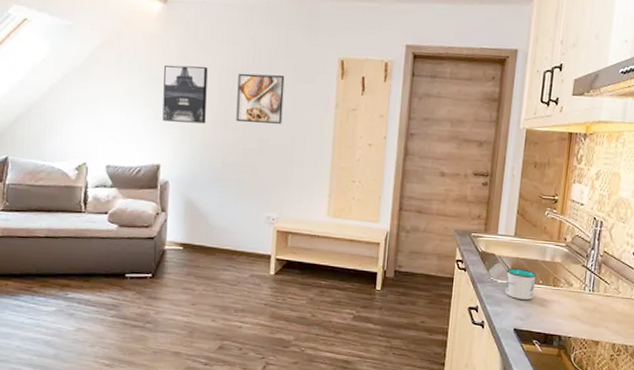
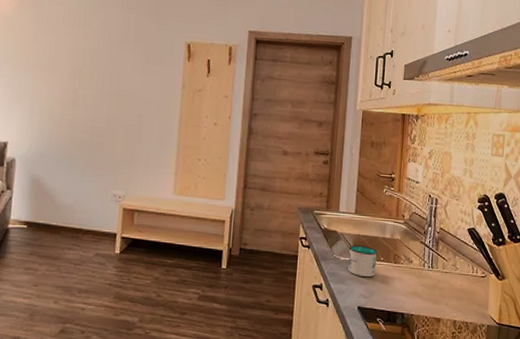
wall art: present [162,65,208,124] -> none [12,45,59,102]
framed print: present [236,73,285,124] -> none [85,54,134,103]

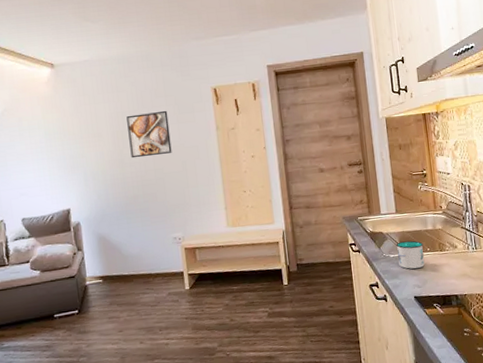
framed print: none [85,54,134,103] -> present [126,110,172,158]

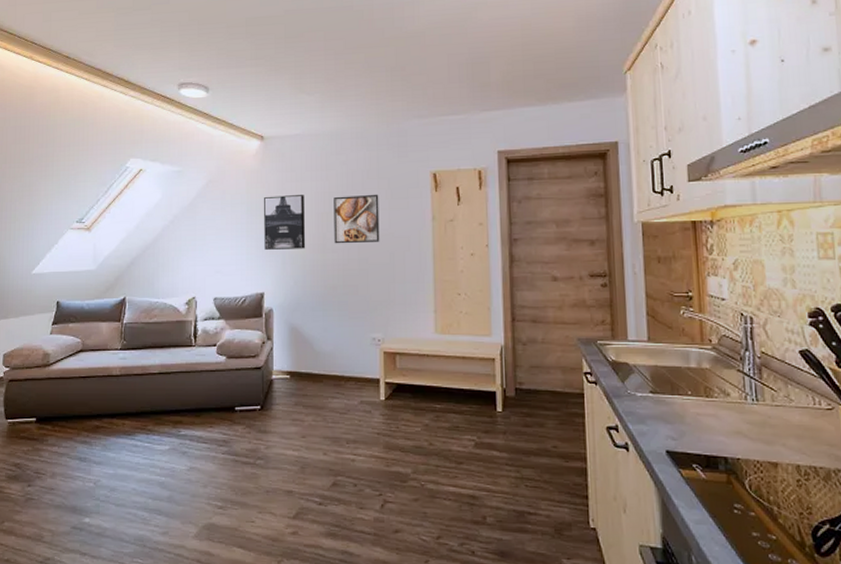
wall art: none [60,116,105,170] -> present [264,195,306,250]
mug: present [396,240,425,269] -> none [645,378,683,415]

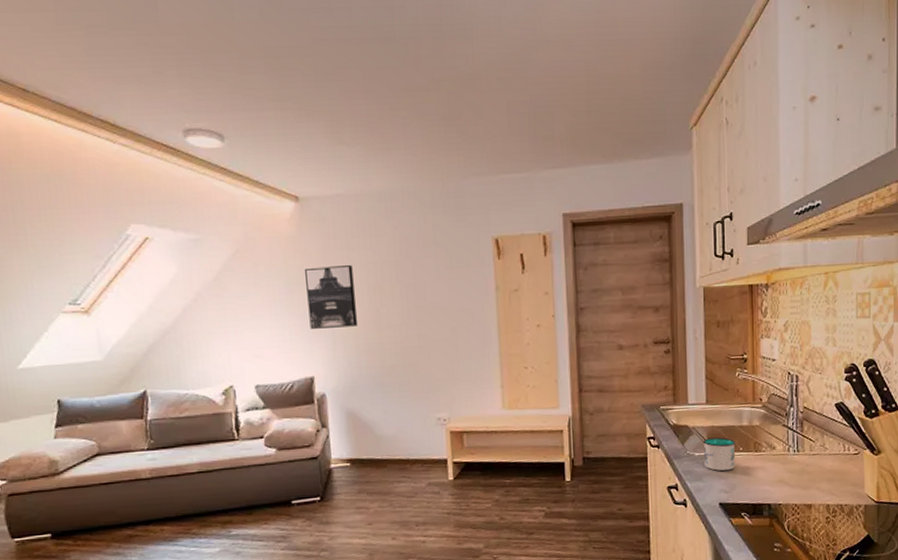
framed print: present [334,194,380,244] -> none [386,263,440,320]
mug: none [645,378,683,415] -> present [703,437,736,471]

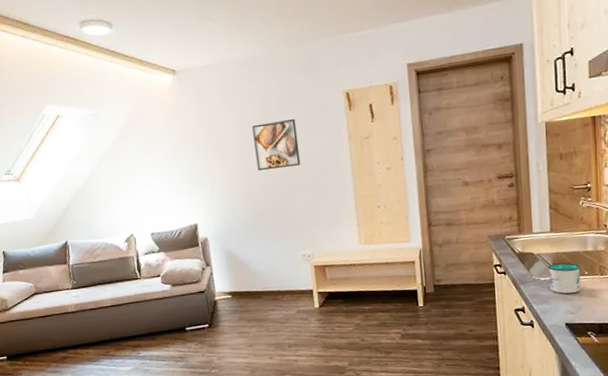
wall art: present [305,265,358,329] -> none [184,126,231,183]
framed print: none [386,263,440,320] -> present [252,118,301,171]

